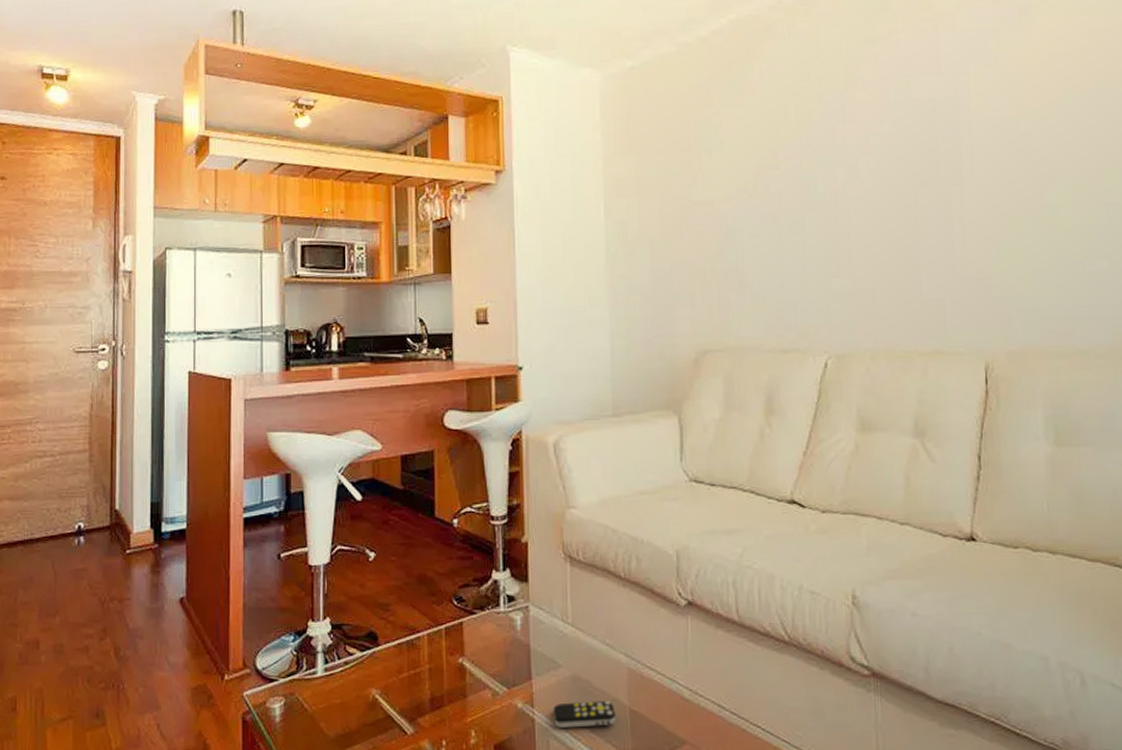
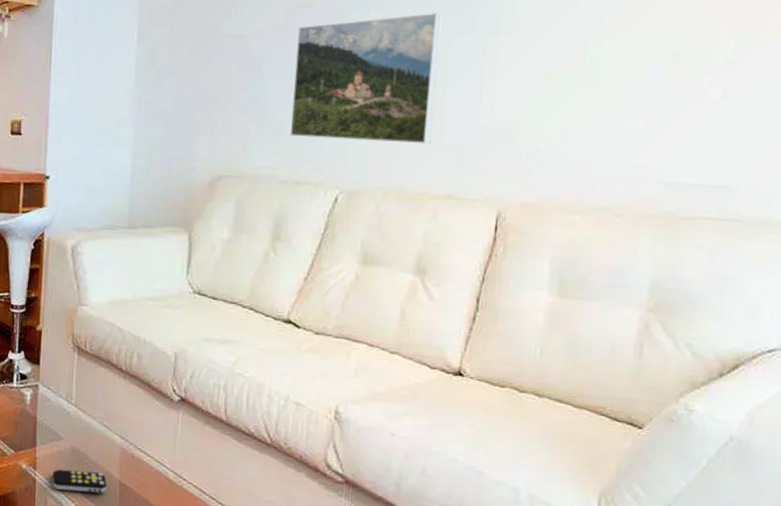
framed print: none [768,167,912,302] -> present [291,13,442,144]

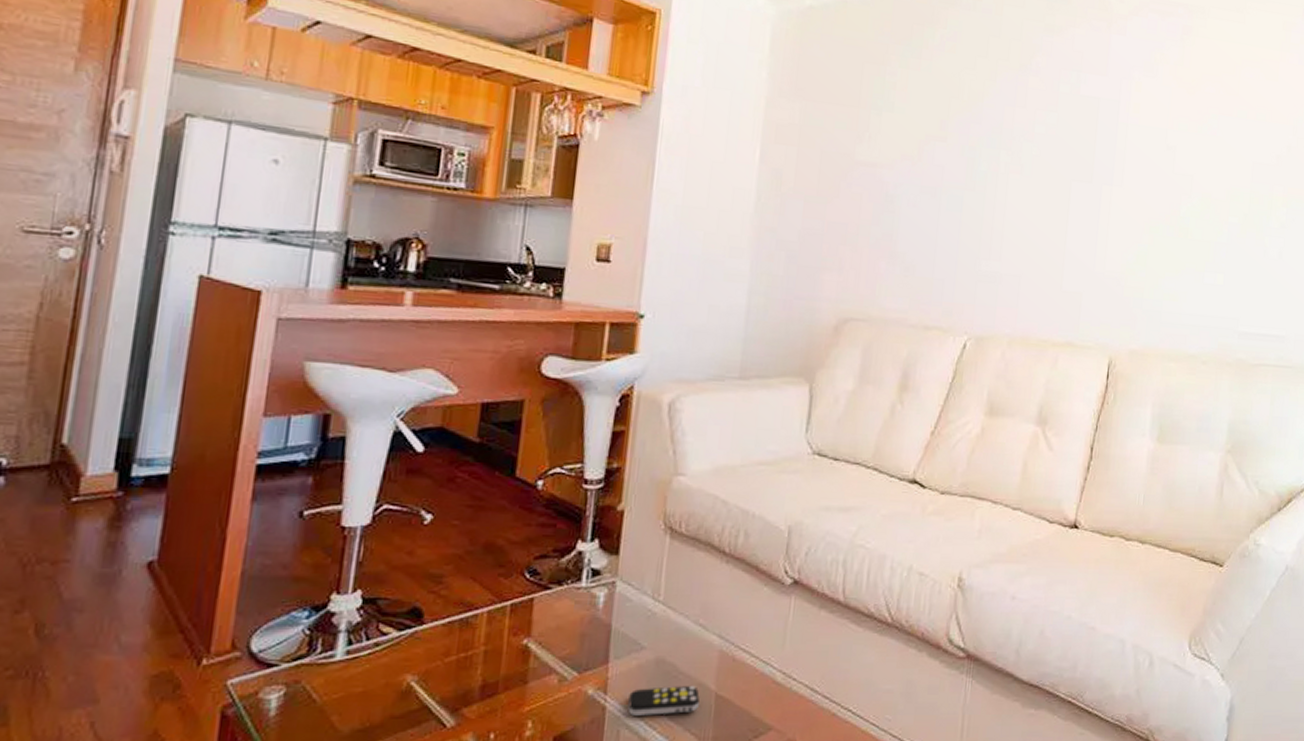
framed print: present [291,13,442,144] -> none [921,158,1065,290]

